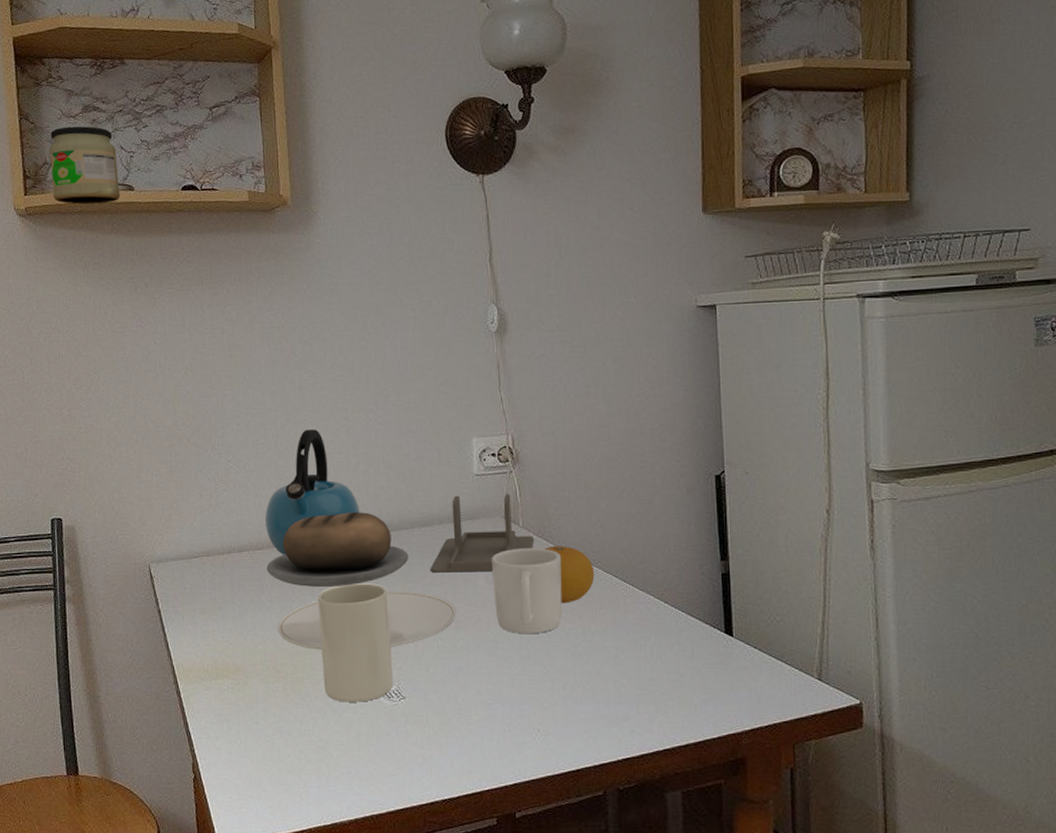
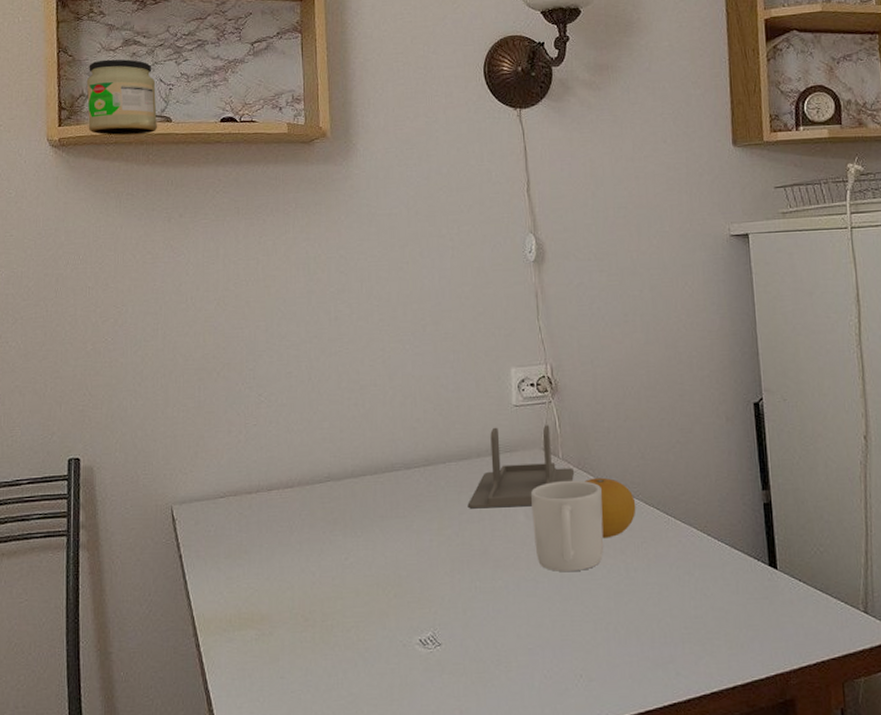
kettle: present [264,429,360,555] -> none [296,361,395,493]
bread: present [266,512,409,588] -> none [296,446,446,527]
plate: present [277,590,457,650] -> none [306,528,496,595]
cup: present [317,583,393,702] -> none [350,521,428,652]

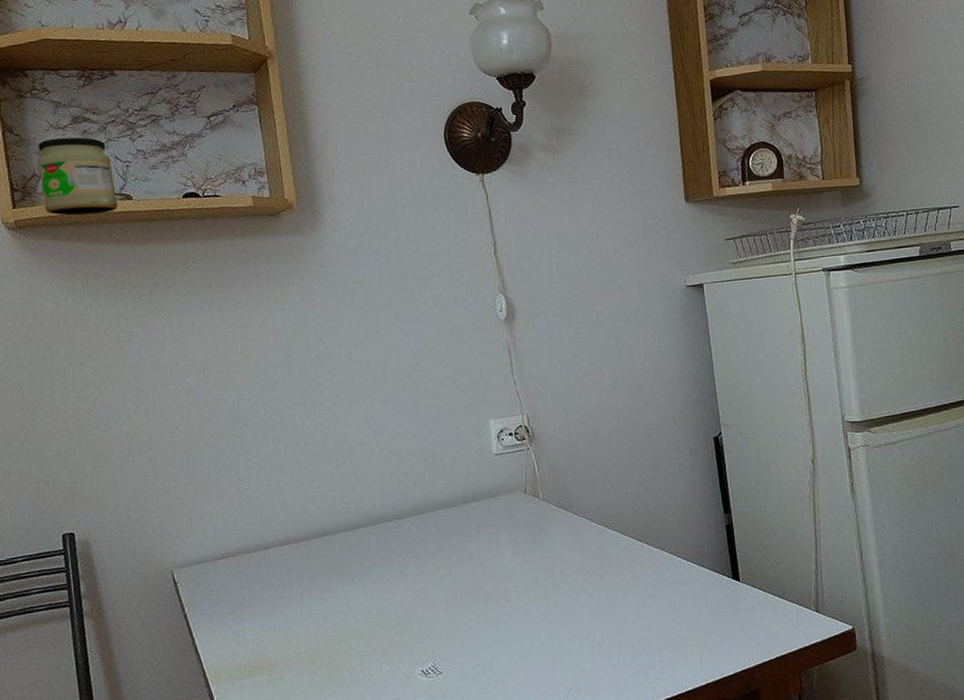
napkin holder: present [467,425,574,509] -> none [457,469,554,551]
mug: present [530,480,604,573] -> none [515,517,585,600]
fruit: present [585,477,636,539] -> none [564,513,613,567]

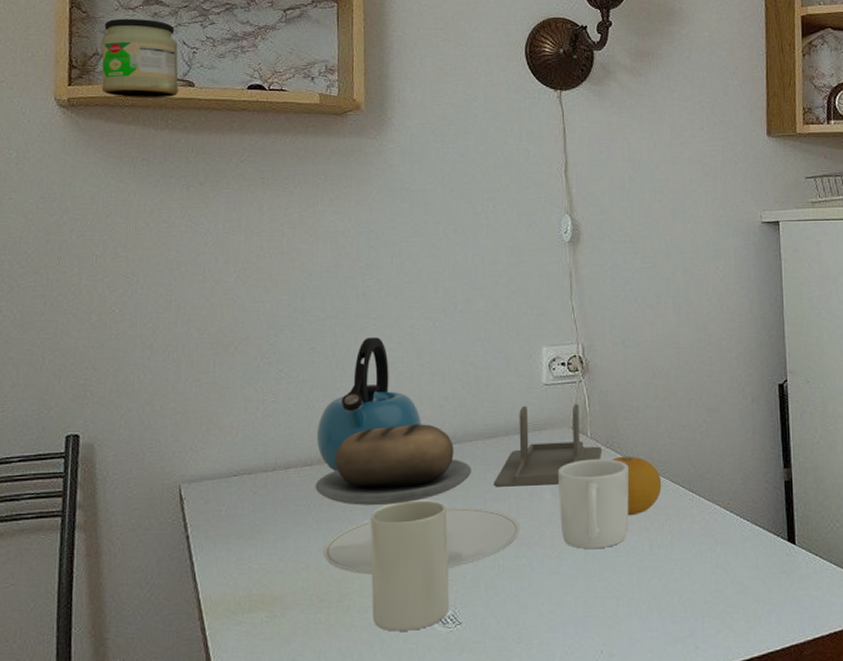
kettle: none [290,423,385,548] -> present [316,337,421,471]
bread: none [294,498,436,577] -> present [315,424,472,506]
plate: none [309,570,487,637] -> present [323,506,521,574]
cup: none [348,567,429,685] -> present [370,500,449,632]
napkin holder: none [457,469,554,551] -> present [493,404,601,487]
mug: none [515,517,585,600] -> present [557,458,630,550]
fruit: none [564,513,613,567] -> present [612,456,662,516]

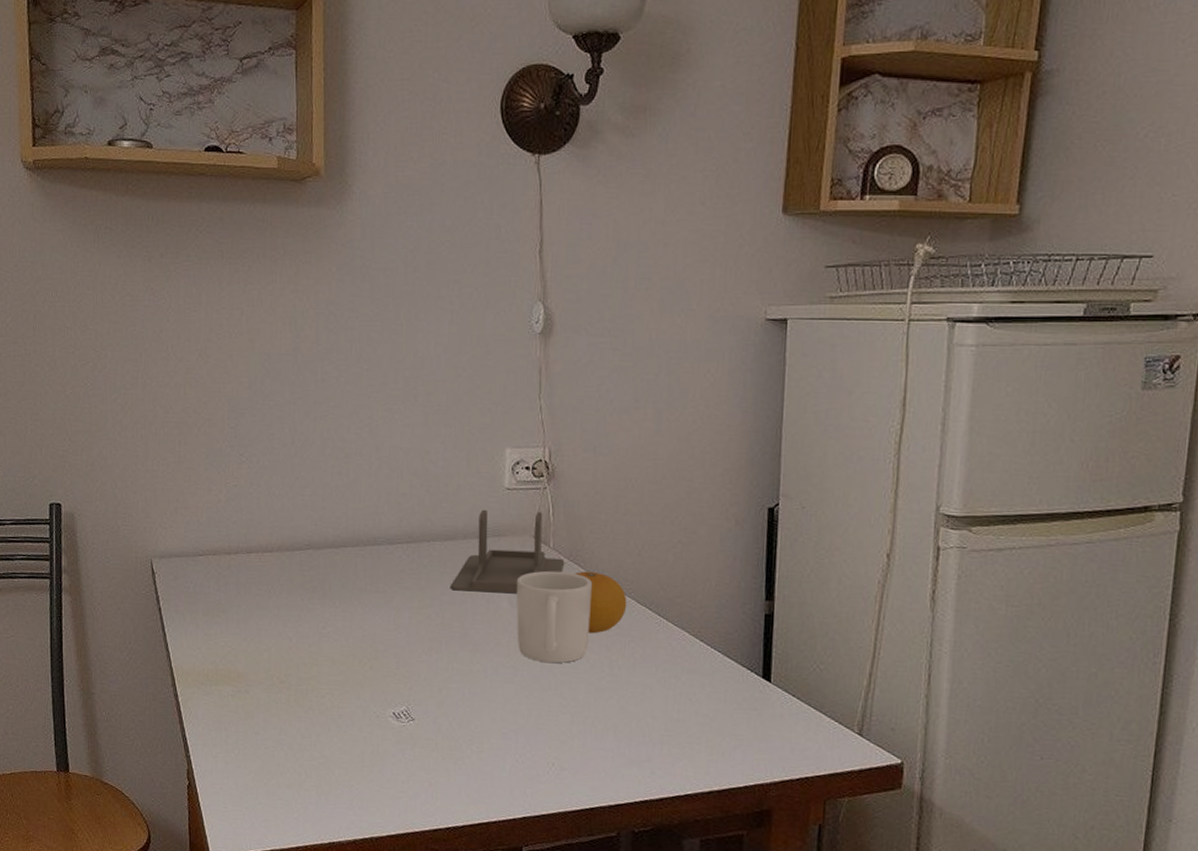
jar: present [101,18,179,98] -> none [61,70,137,161]
bread: present [315,424,472,506] -> none [275,519,428,598]
kettle: present [316,337,421,471] -> none [276,426,379,560]
plate: present [323,506,521,574] -> none [283,606,476,666]
cup: present [370,500,449,632] -> none [327,595,404,721]

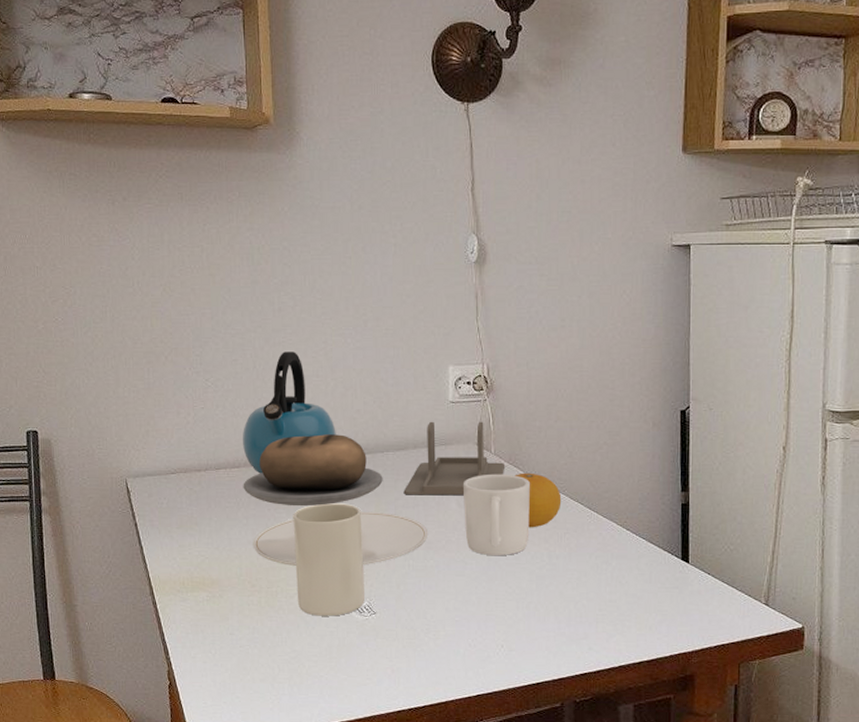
bread: none [275,519,428,598] -> present [243,434,383,507]
kettle: none [276,426,379,560] -> present [242,352,336,474]
plate: none [283,606,476,666] -> present [253,511,429,566]
cup: none [327,595,404,721] -> present [293,503,364,616]

